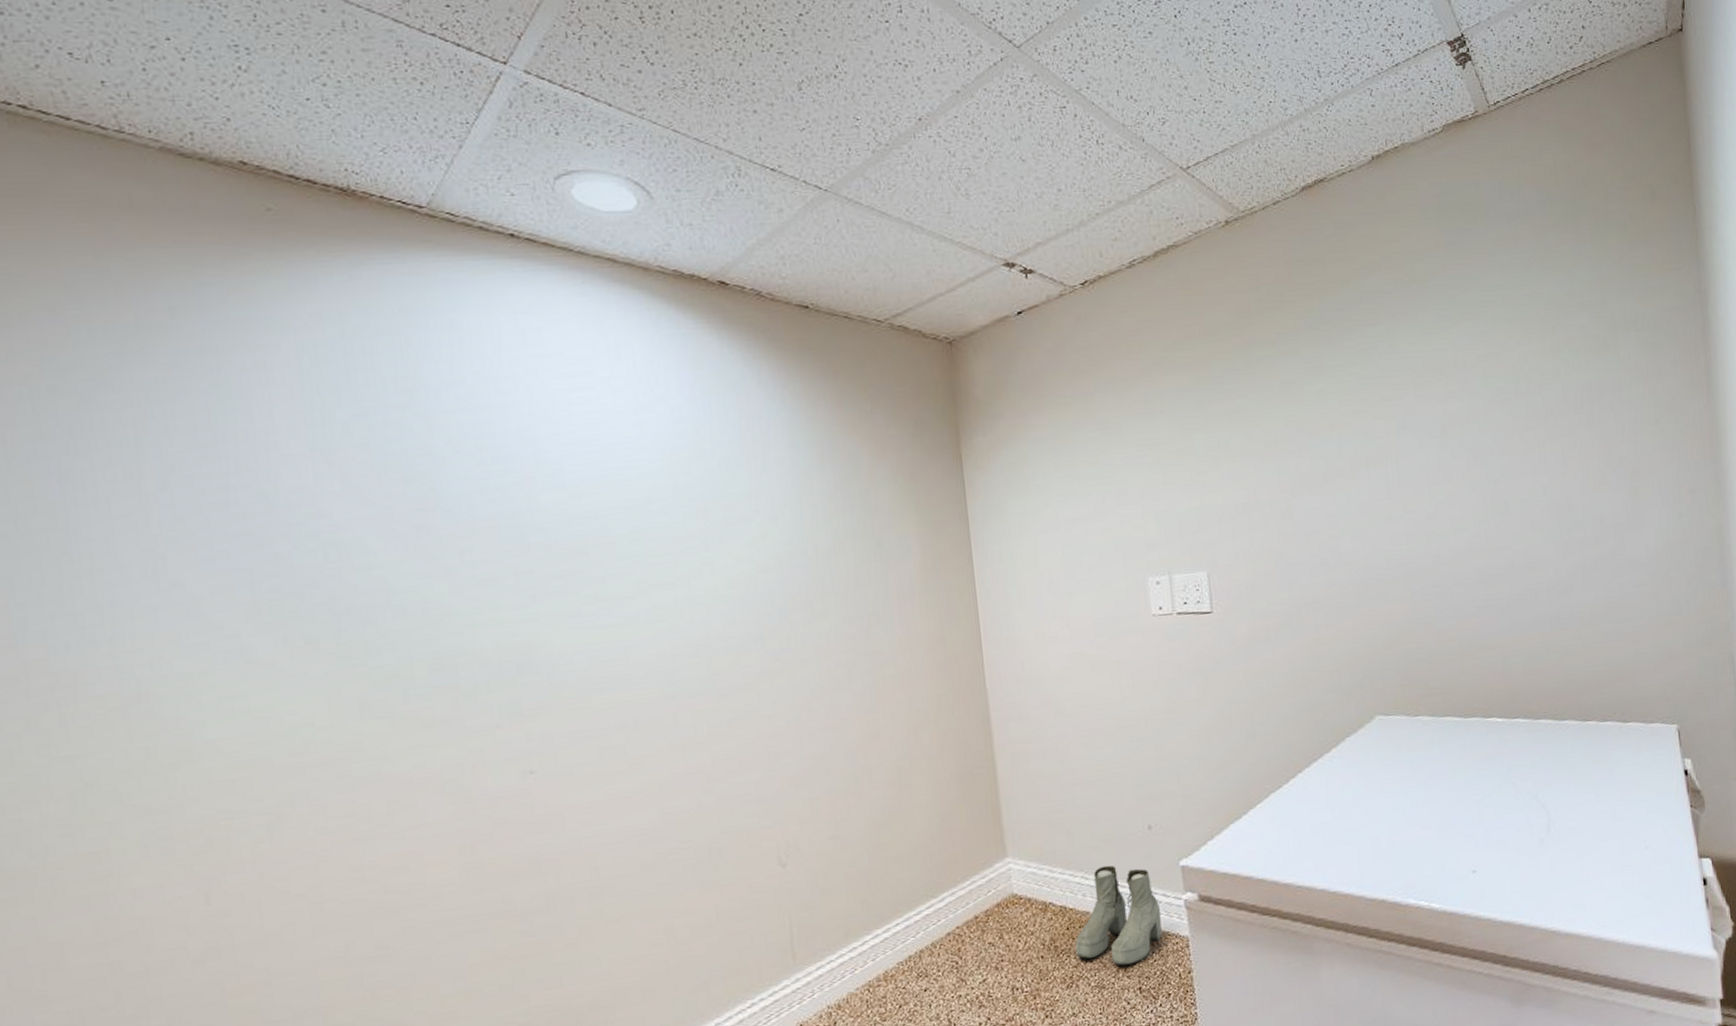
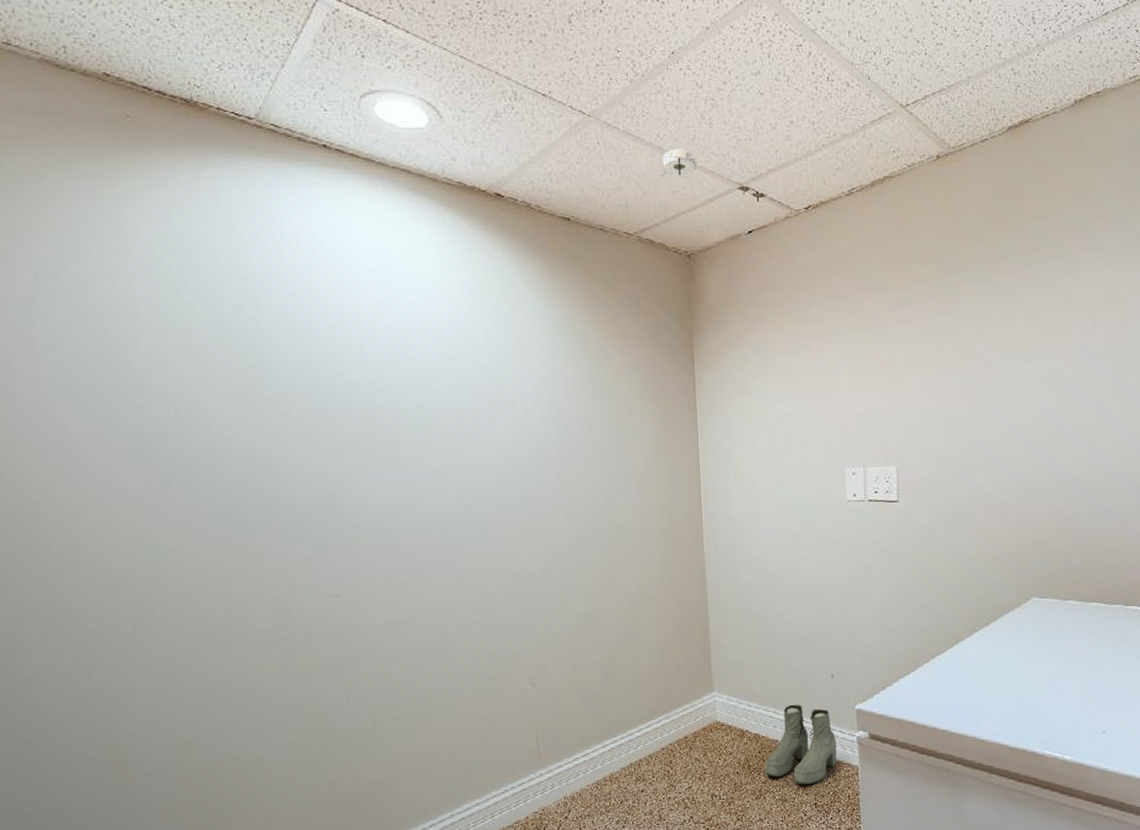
smoke detector: none [911,223,957,256] -> present [659,148,699,177]

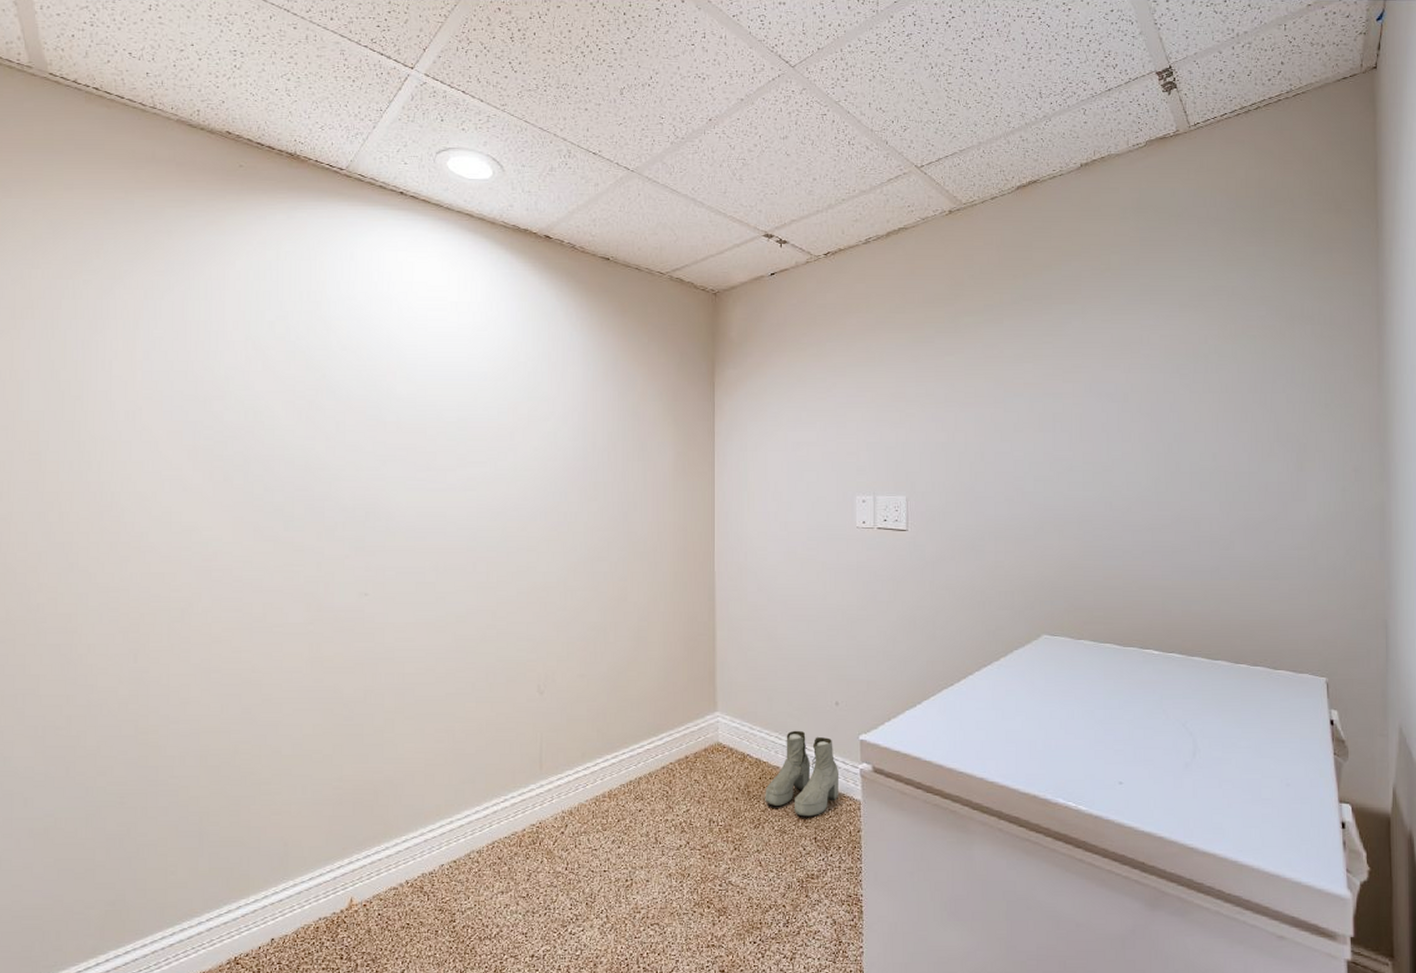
smoke detector: present [659,148,699,177] -> none [693,200,729,225]

